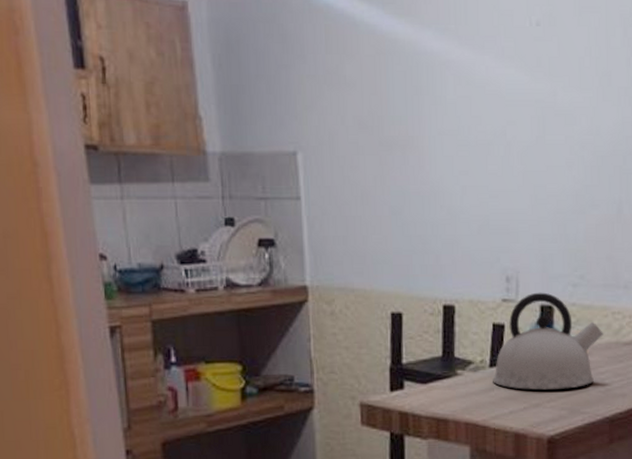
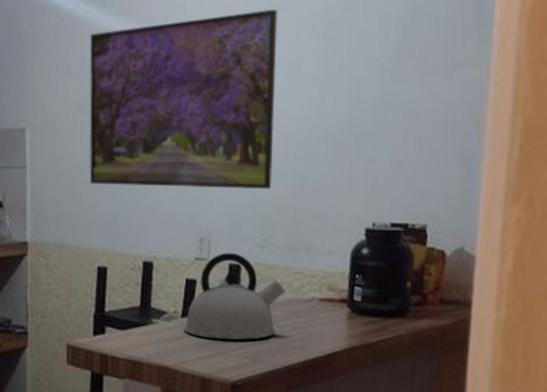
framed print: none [369,10,585,220] -> present [89,9,278,190]

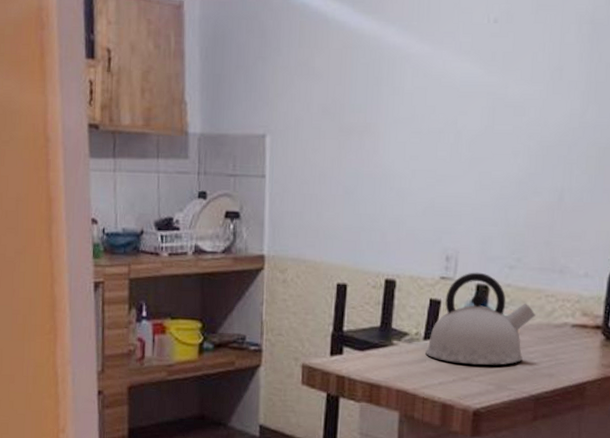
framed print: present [89,9,278,190] -> none [331,8,542,205]

